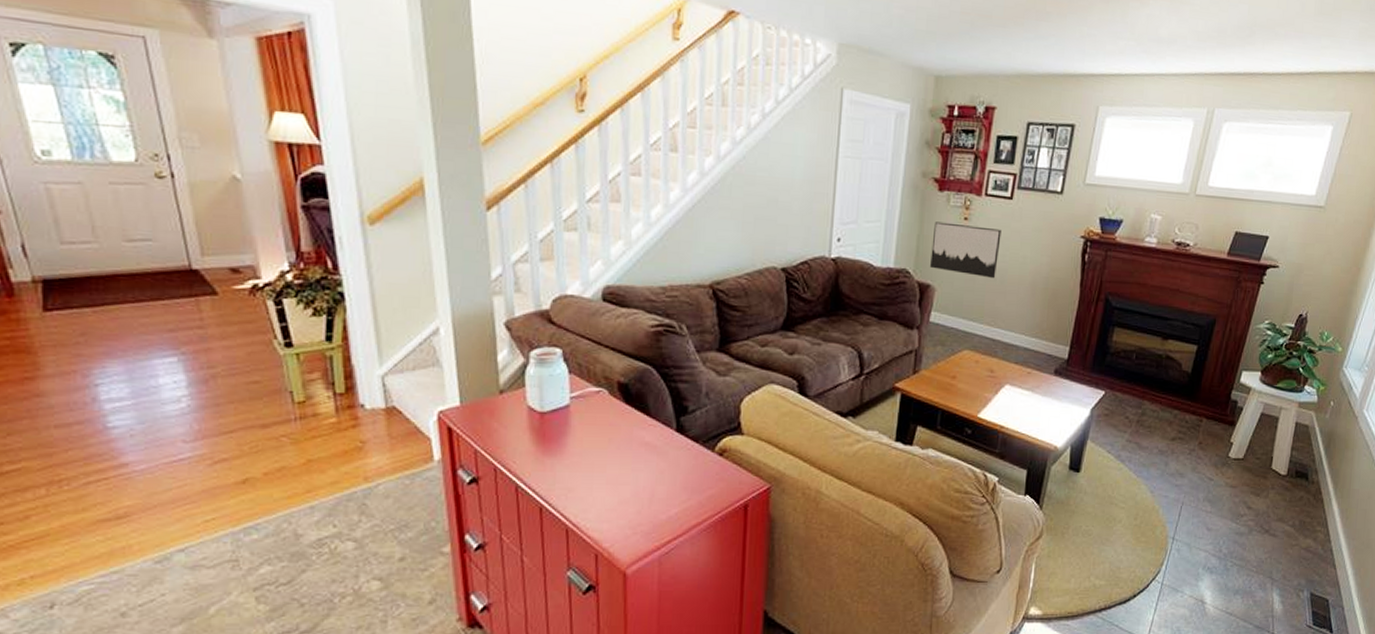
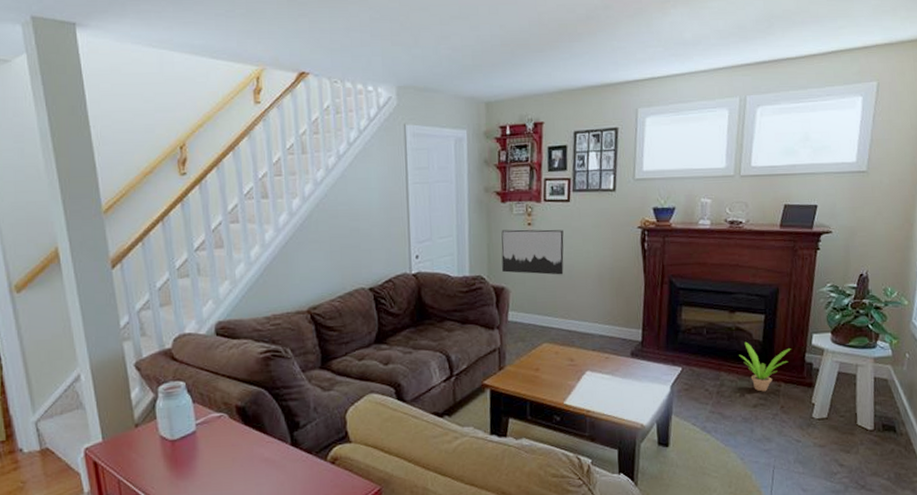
potted plant: none [1165,371,1218,425] -> present [739,341,791,392]

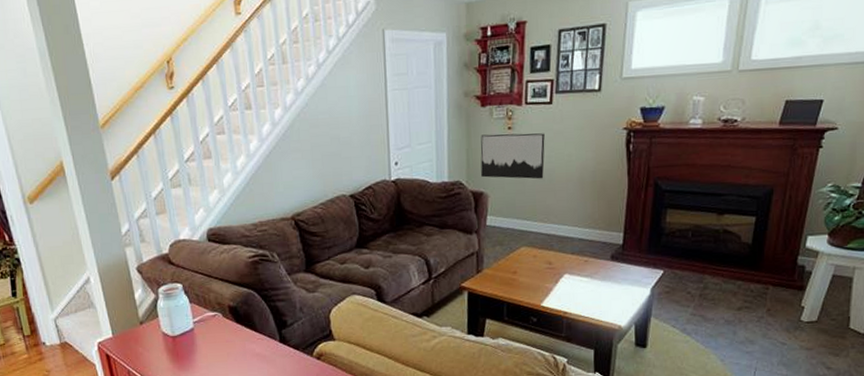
potted plant: present [739,341,791,392] -> none [725,244,782,295]

